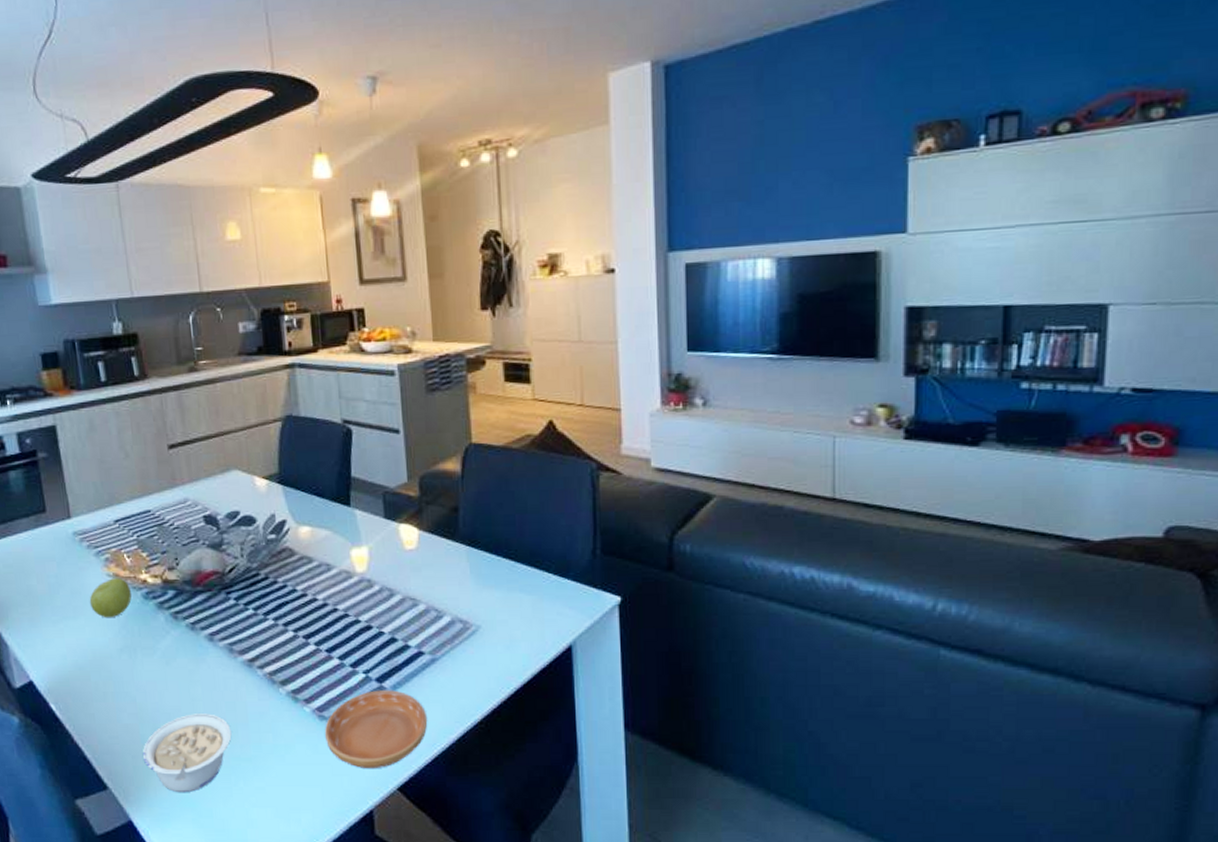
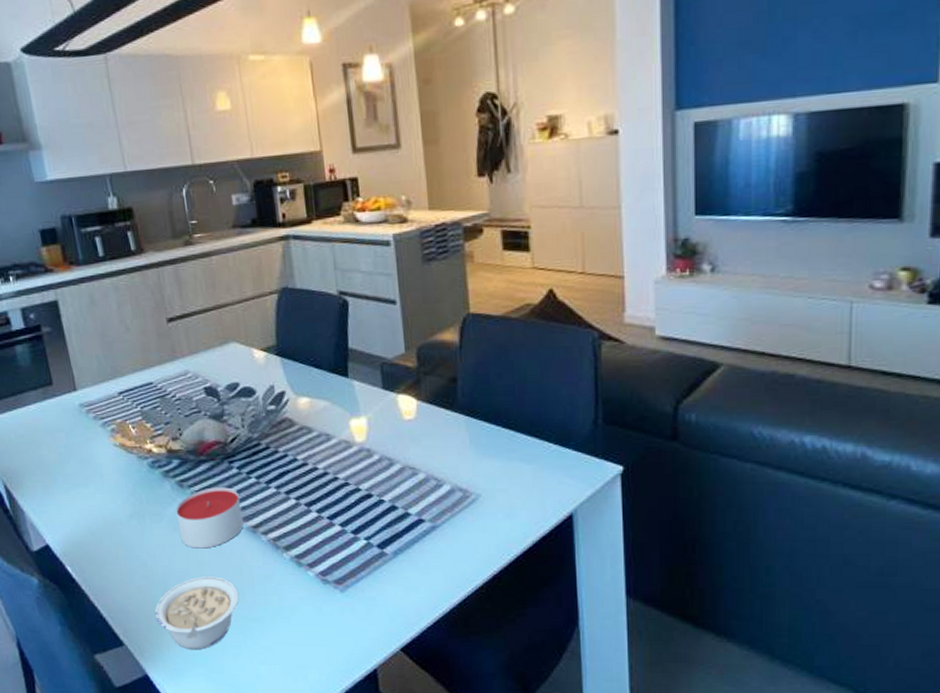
apple: present [89,578,132,618] -> none [98,448,138,486]
candle: none [169,619,239,684] -> present [176,487,244,549]
saucer: present [324,690,428,769] -> none [328,556,429,631]

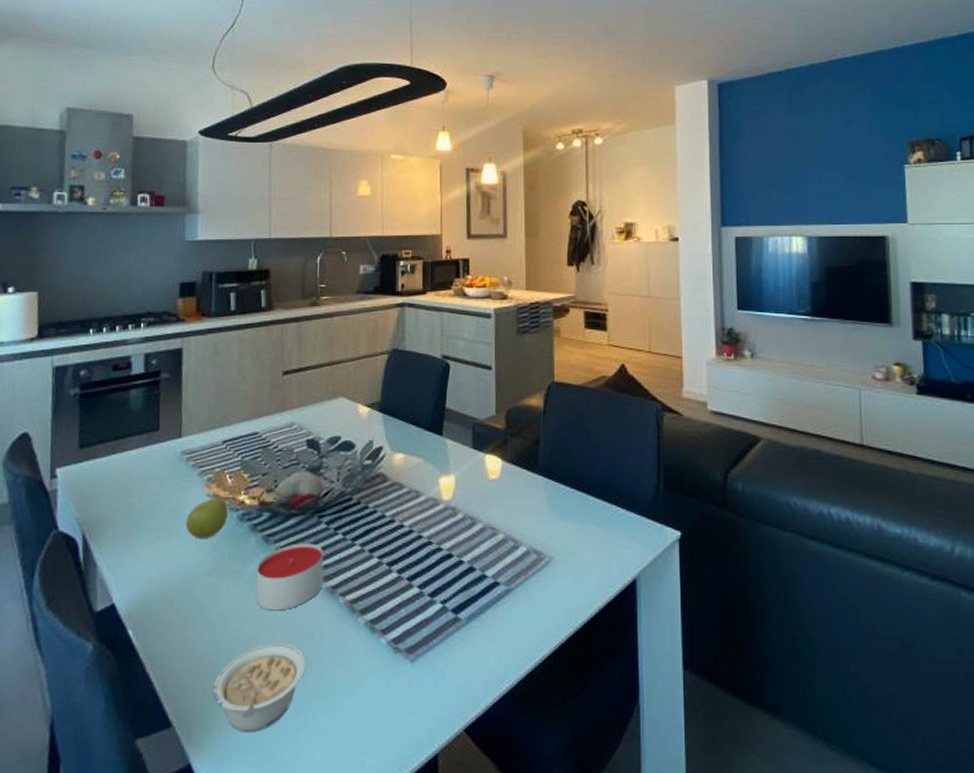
apple: none [98,448,138,486] -> present [185,498,228,540]

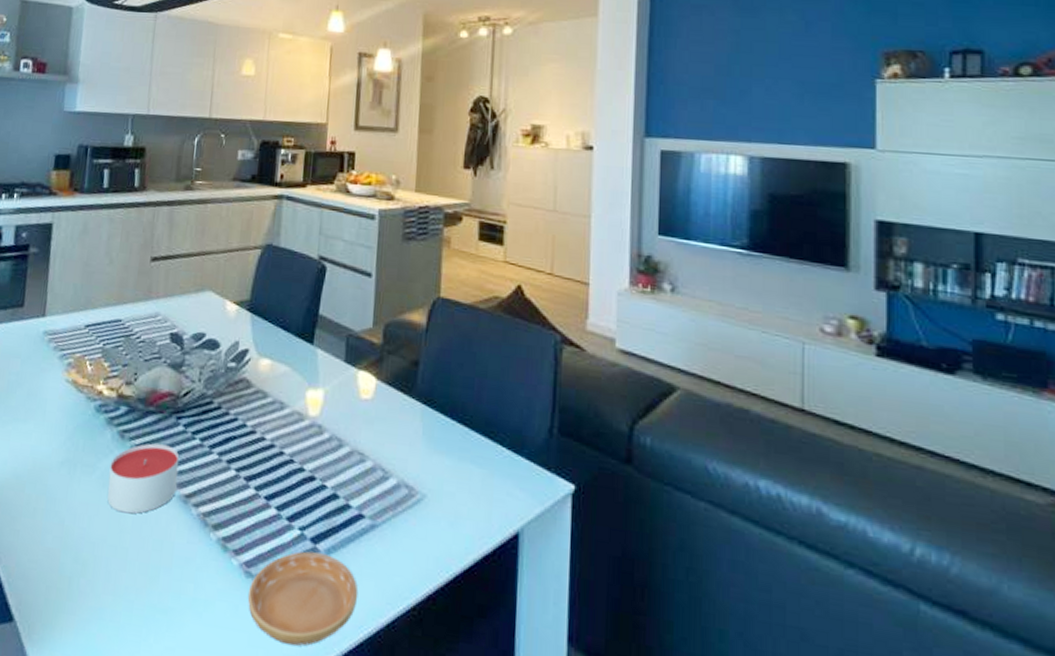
apple: present [185,498,228,540] -> none [42,384,86,427]
legume: present [213,643,306,733] -> none [56,547,153,640]
saucer: none [397,622,499,708] -> present [247,551,359,647]

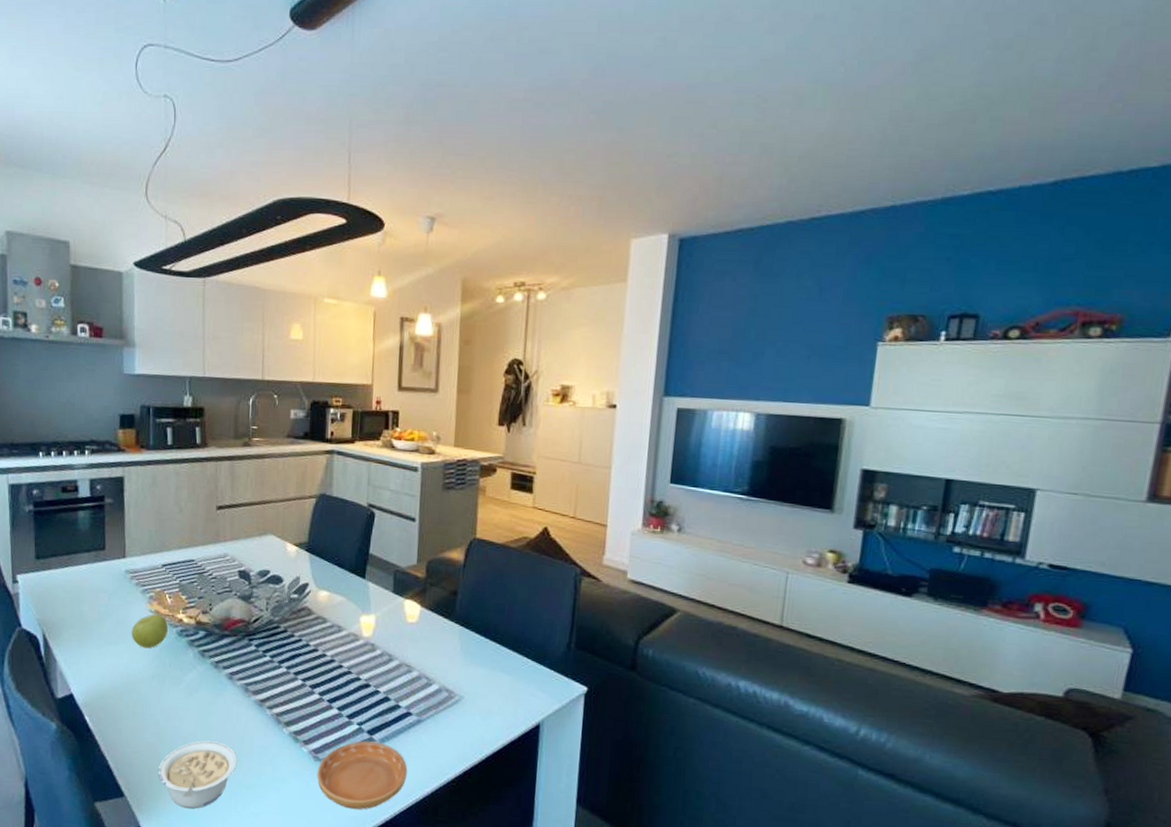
apple: none [42,384,86,427] -> present [131,614,168,649]
legume: none [56,547,153,640] -> present [158,740,237,809]
candle: present [107,443,179,514] -> none [193,660,253,715]

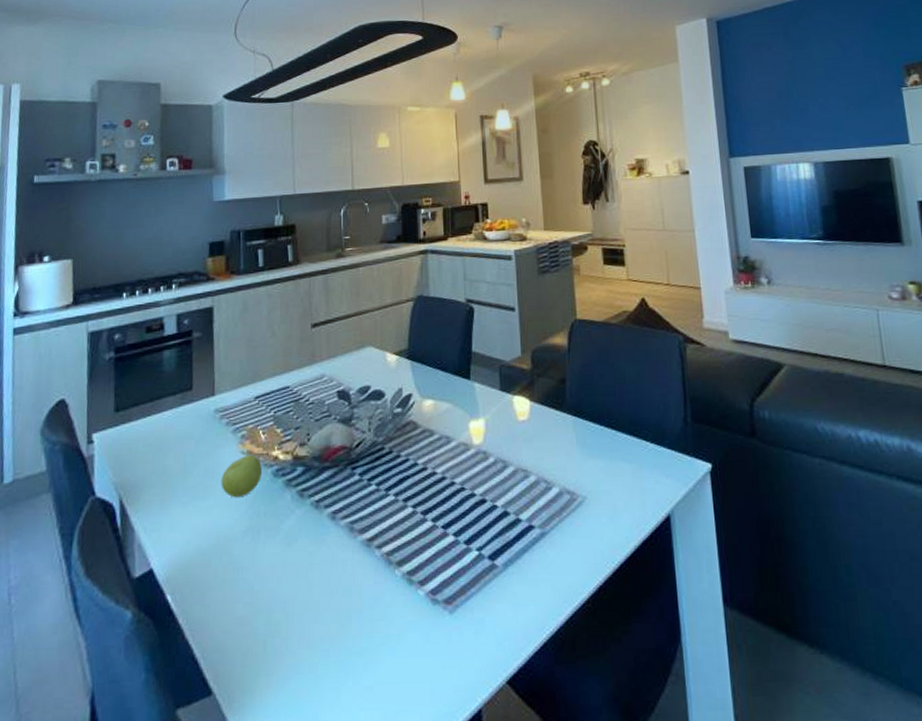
legume: present [158,740,237,809] -> none [252,600,345,697]
saucer: present [316,741,408,810] -> none [436,568,537,660]

